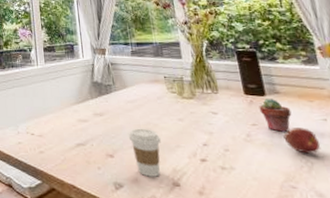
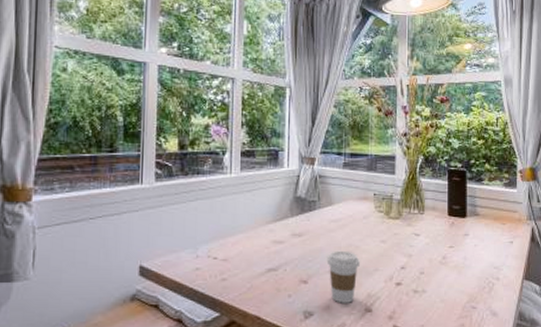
potted succulent: present [258,99,292,133] -> none [458,221,485,255]
apple: present [283,128,320,154] -> none [474,250,503,275]

